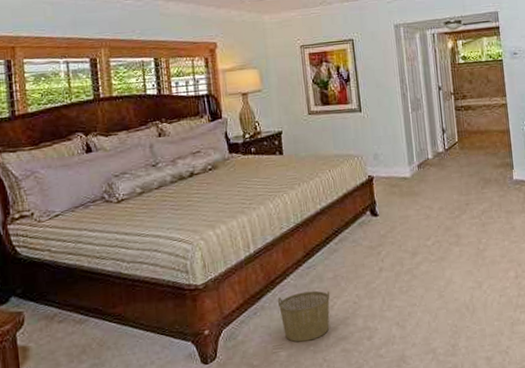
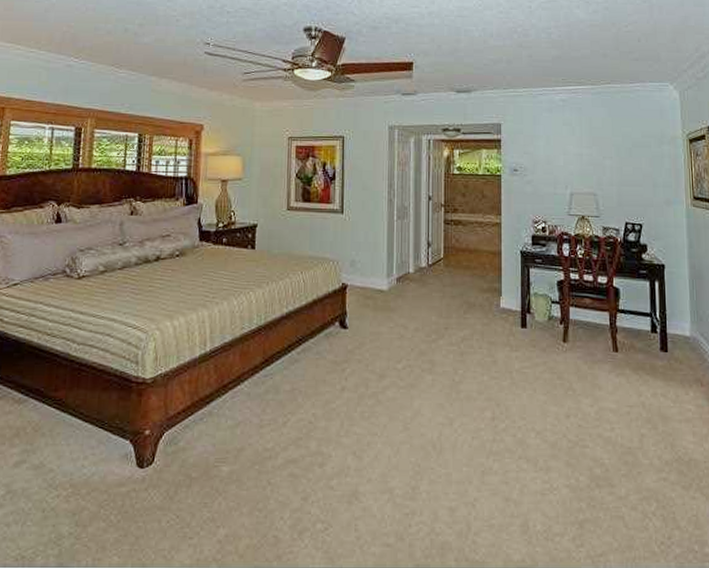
basket: present [277,290,330,343] -> none [227,402,285,458]

